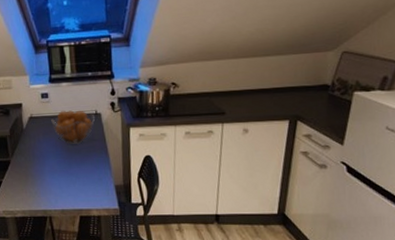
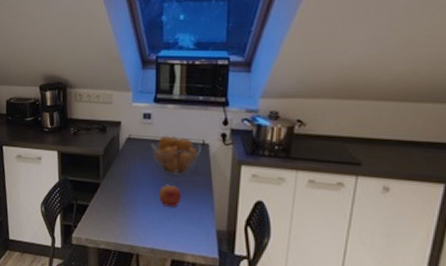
apple: none [62,152,83,172] -> present [158,184,181,208]

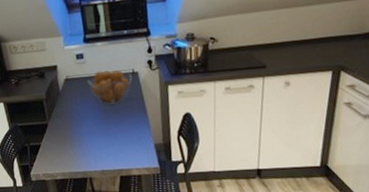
apple: present [158,184,181,208] -> none [100,113,121,133]

